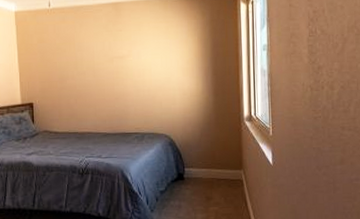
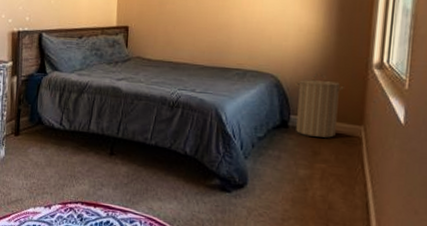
laundry hamper: none [186,130,224,184] -> present [295,74,344,138]

